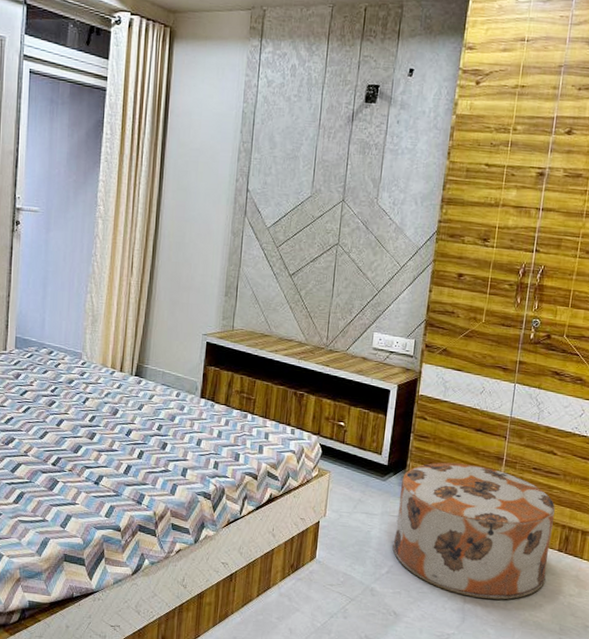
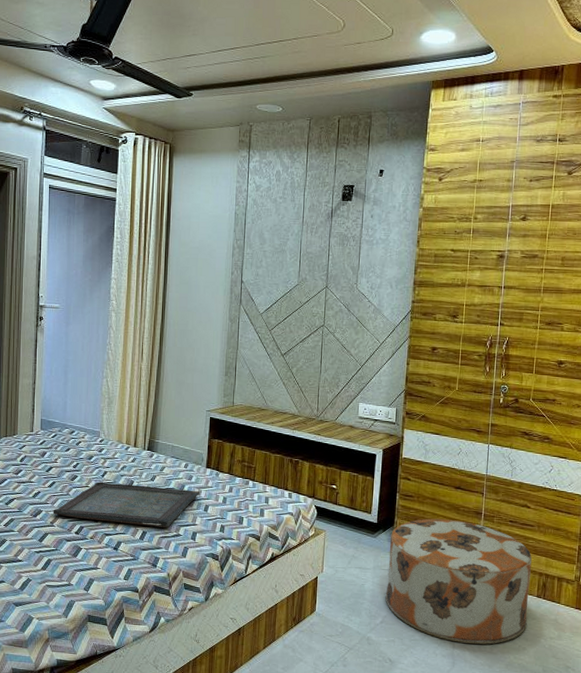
serving tray: none [27,408,193,463] -> present [53,481,201,529]

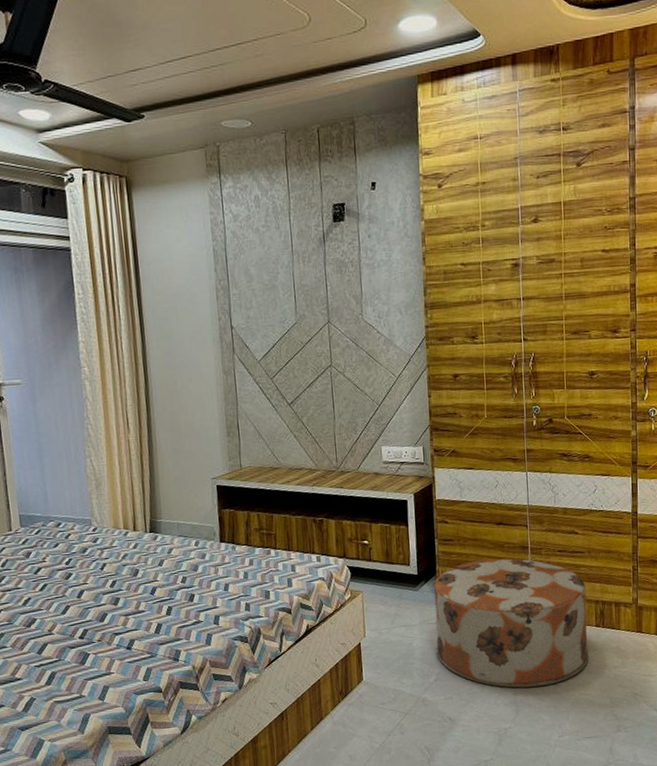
serving tray: present [53,481,201,529] -> none [49,569,218,621]

